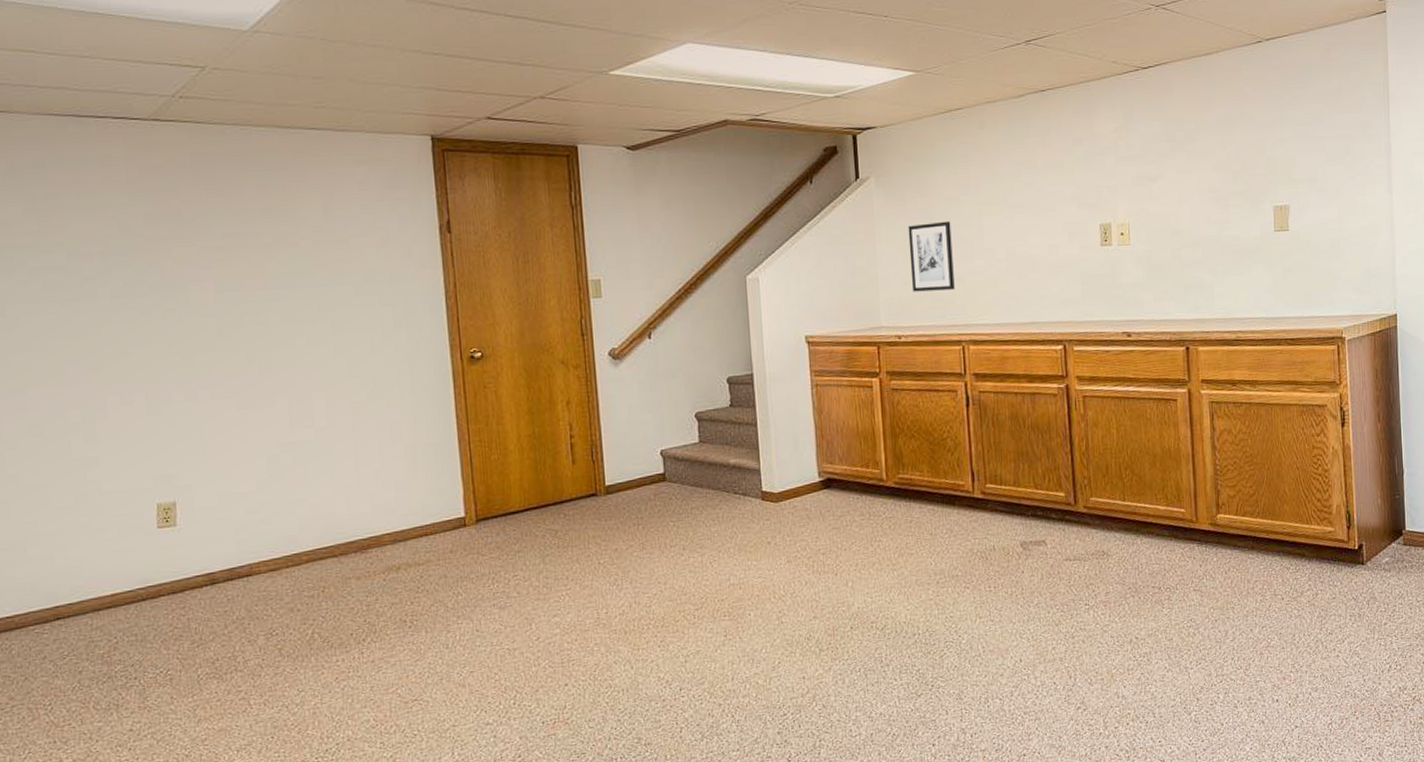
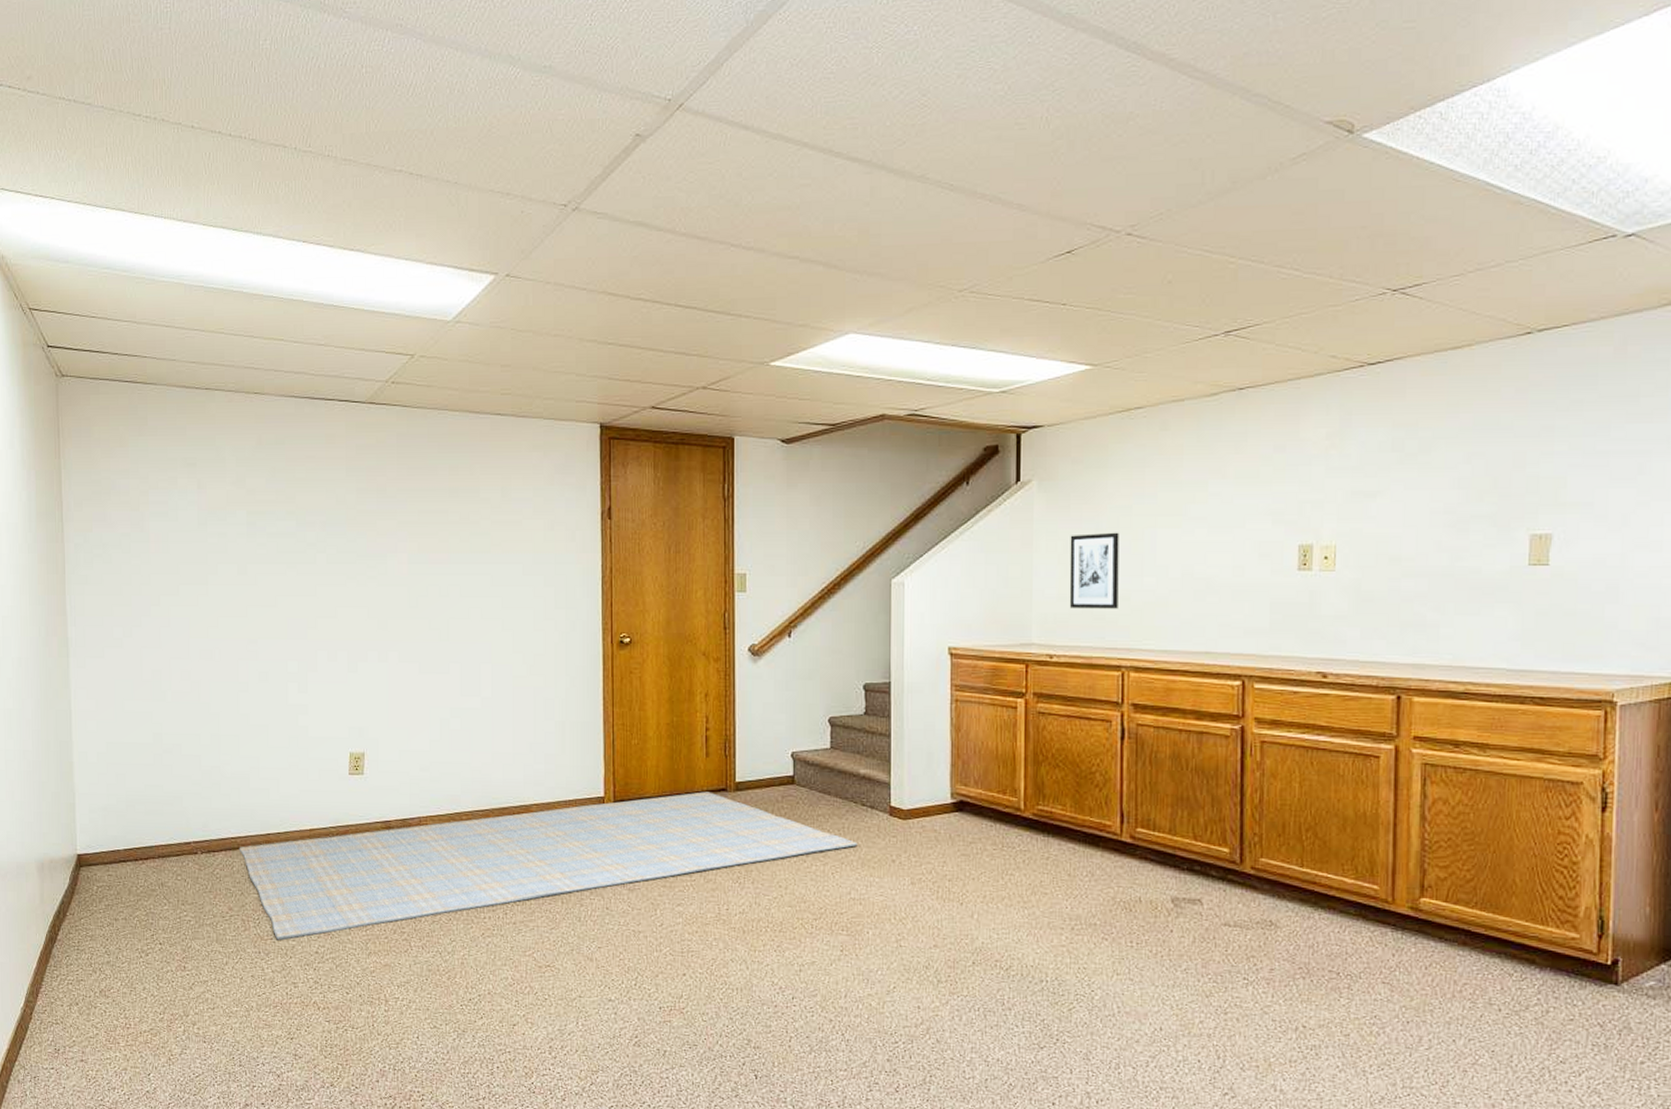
rug: none [17,498,733,725] -> present [239,791,857,941]

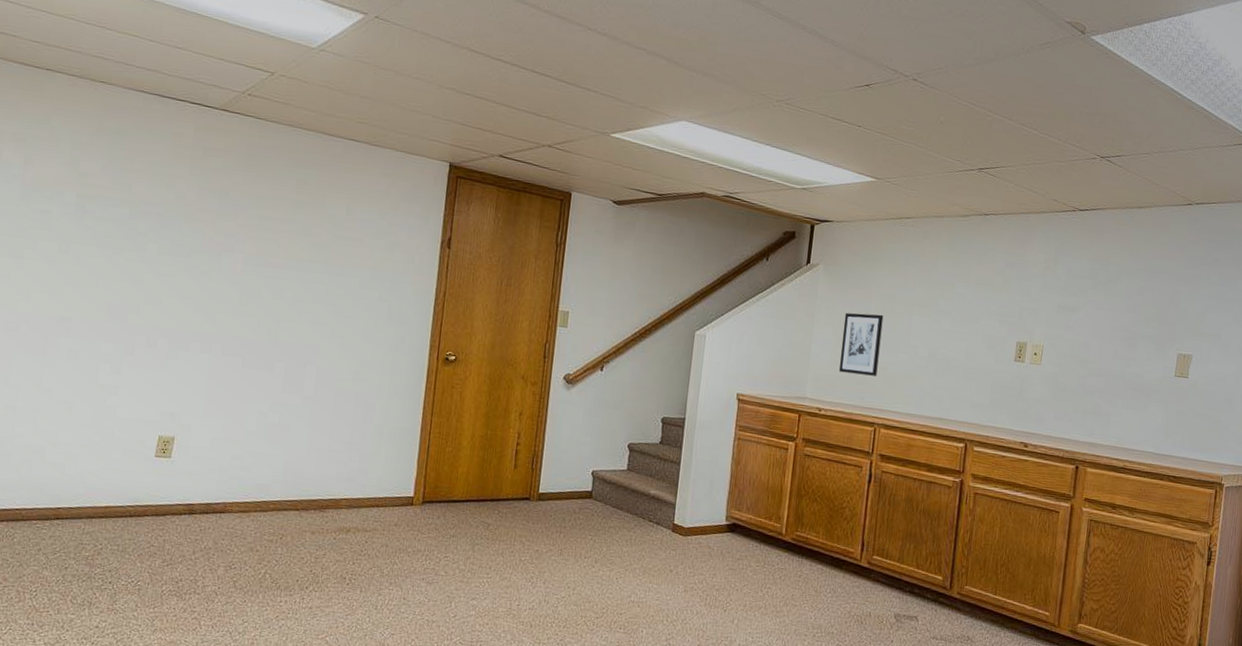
rug: present [239,791,857,941] -> none [22,499,641,614]

